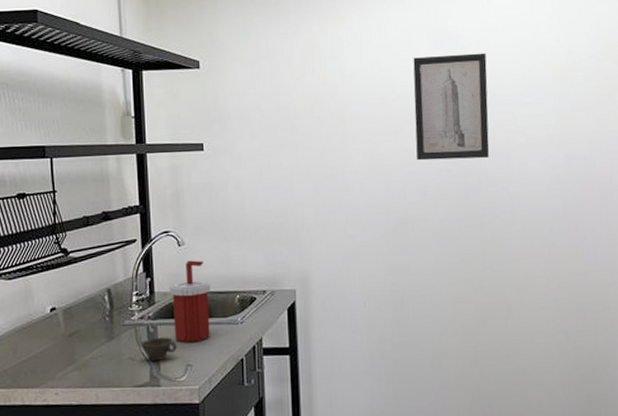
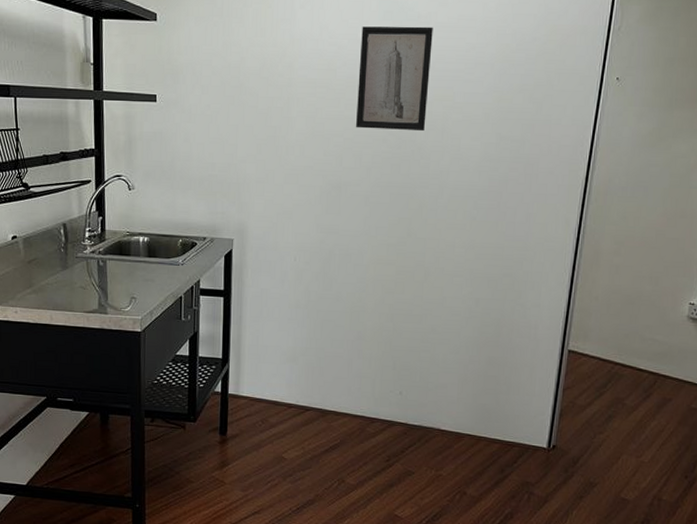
cup: present [141,337,177,361] -> none [91,271,123,292]
soap dispenser: present [169,260,210,343] -> none [119,204,156,278]

